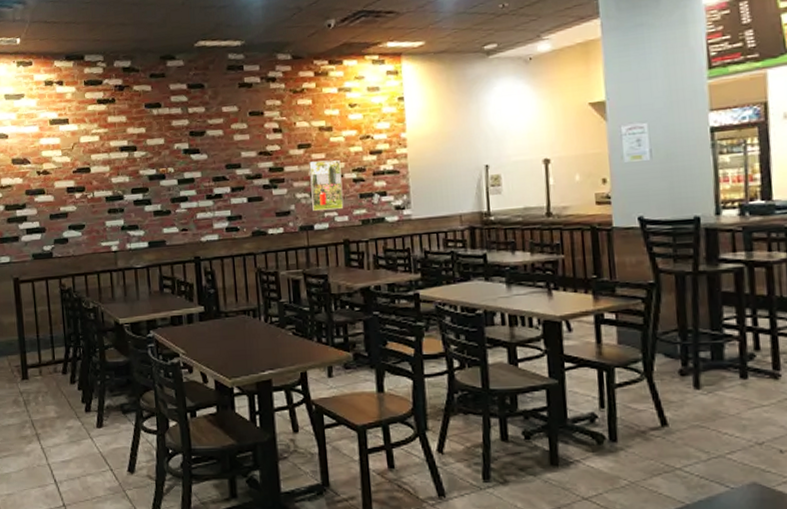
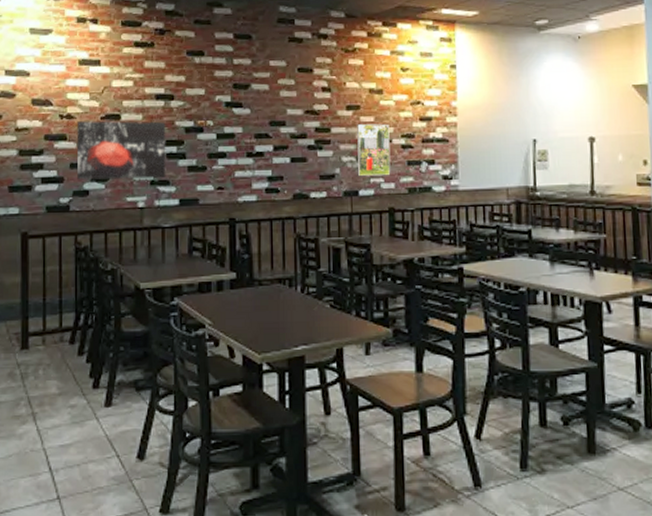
wall art: none [52,172,135,229] -> present [76,121,166,180]

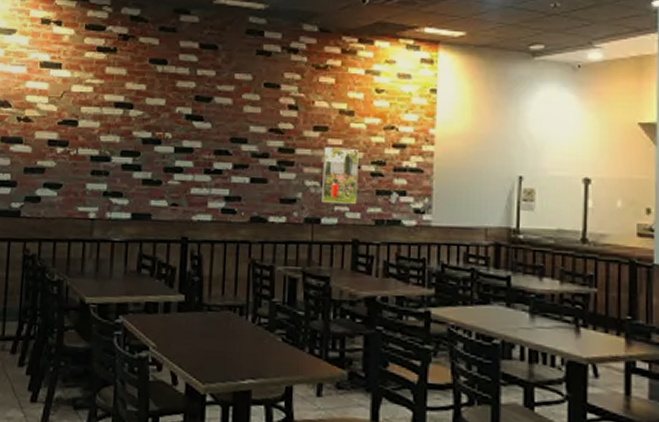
wall art: present [76,121,166,180] -> none [30,125,123,189]

